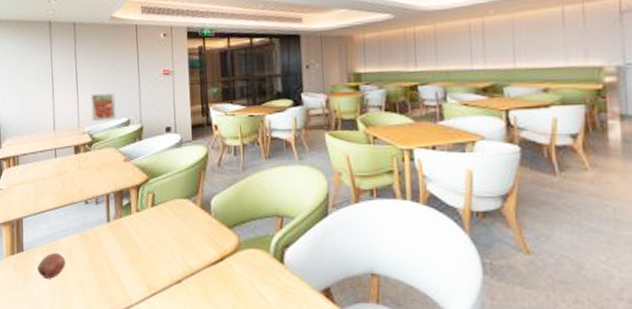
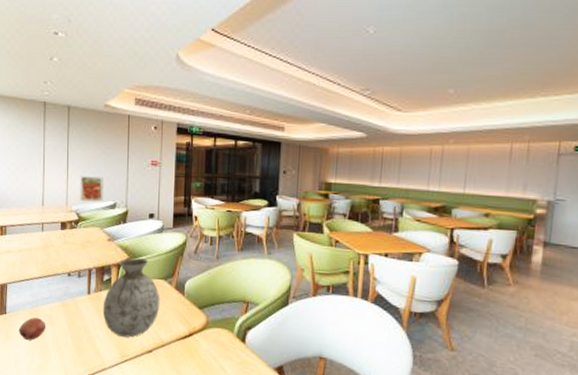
vase: none [124,177,186,267] -> present [102,258,160,338]

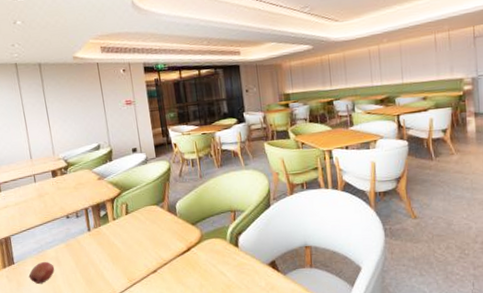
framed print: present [80,176,105,202] -> none [62,123,87,149]
vase: present [102,258,160,338] -> none [104,190,157,264]

